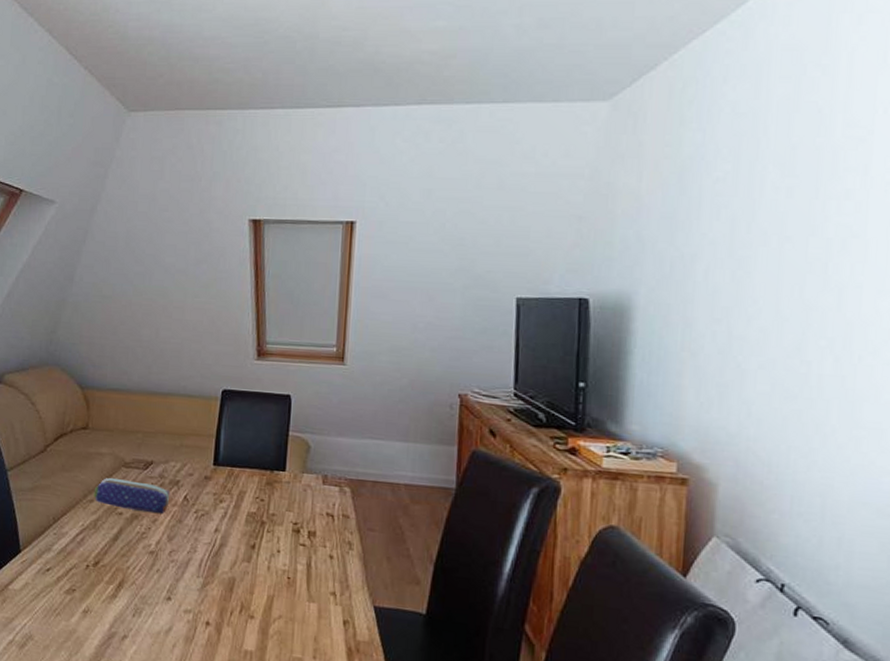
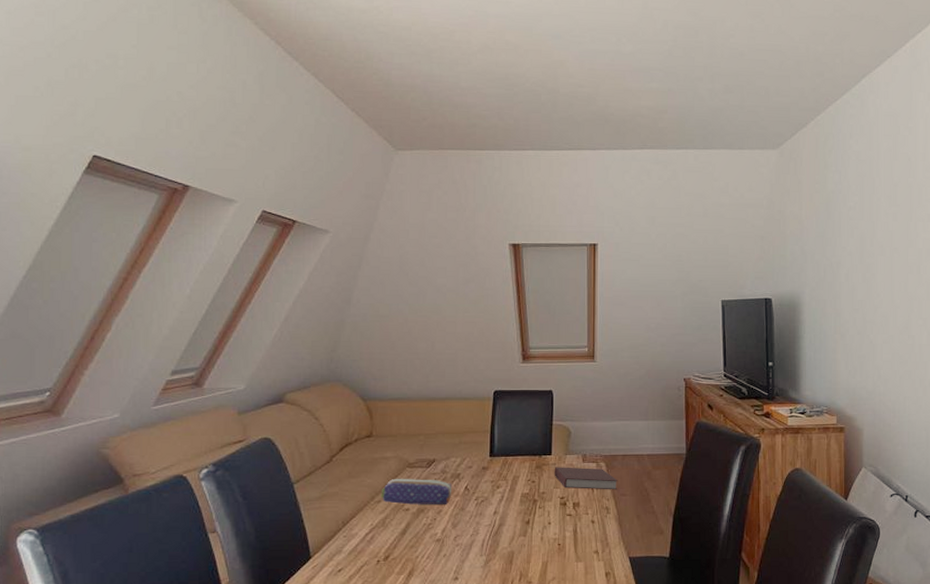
notebook: none [287,486,365,523] -> present [554,467,618,490]

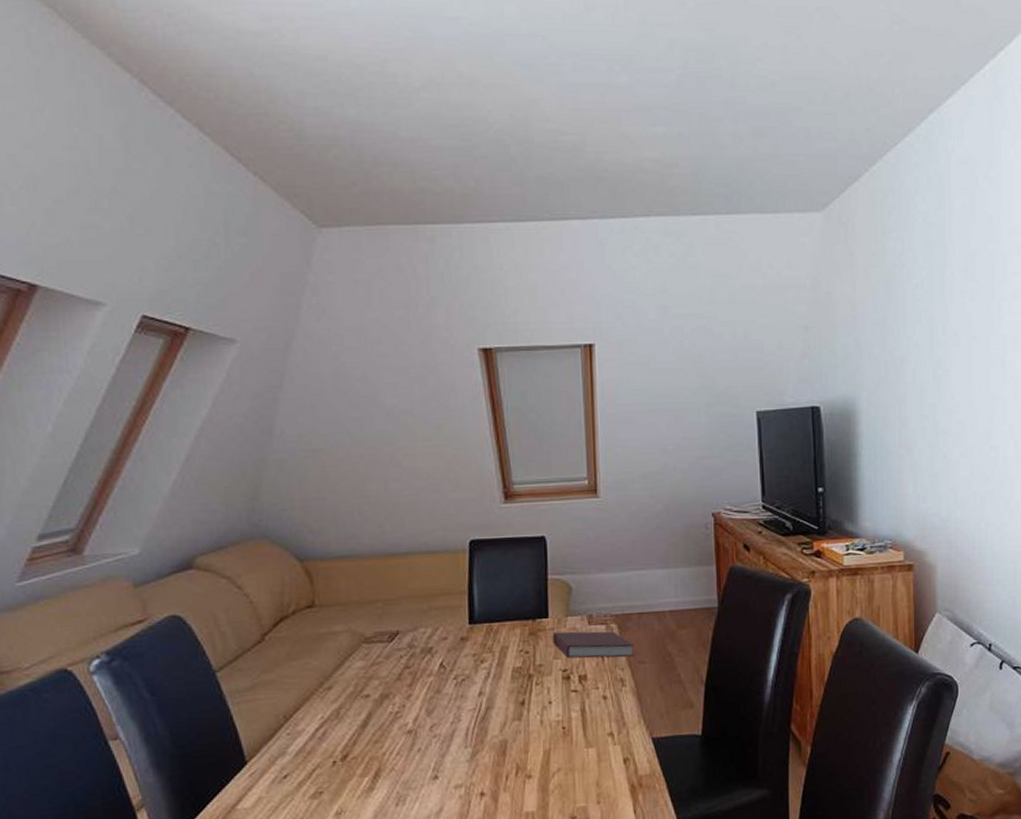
pencil case: present [381,478,452,505] -> none [331,656,424,690]

